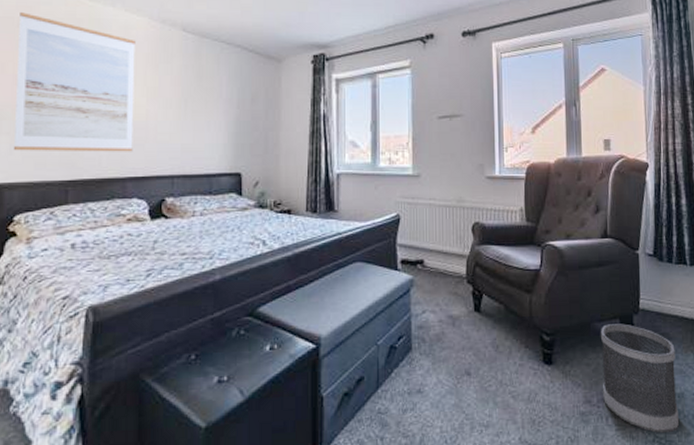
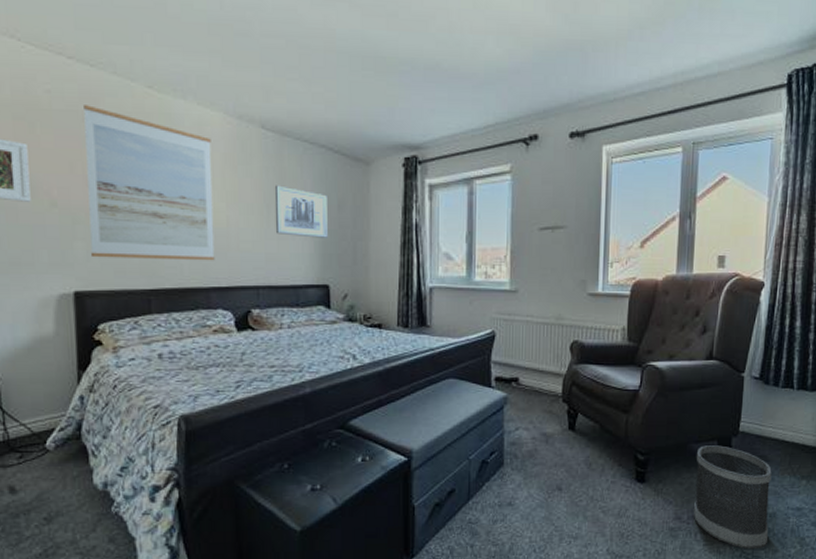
wall art: none [191,81,241,129] -> present [274,185,328,238]

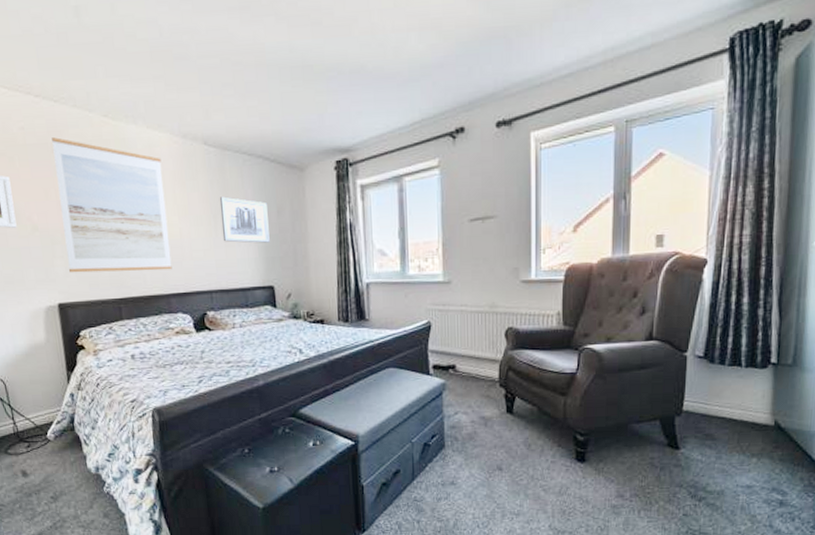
wastebasket: present [694,445,772,550] -> none [637,425,719,527]

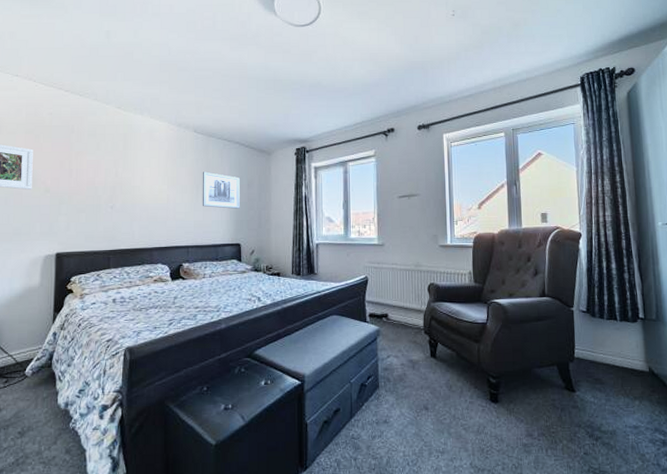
wall art: present [52,137,172,273] -> none [69,122,159,228]

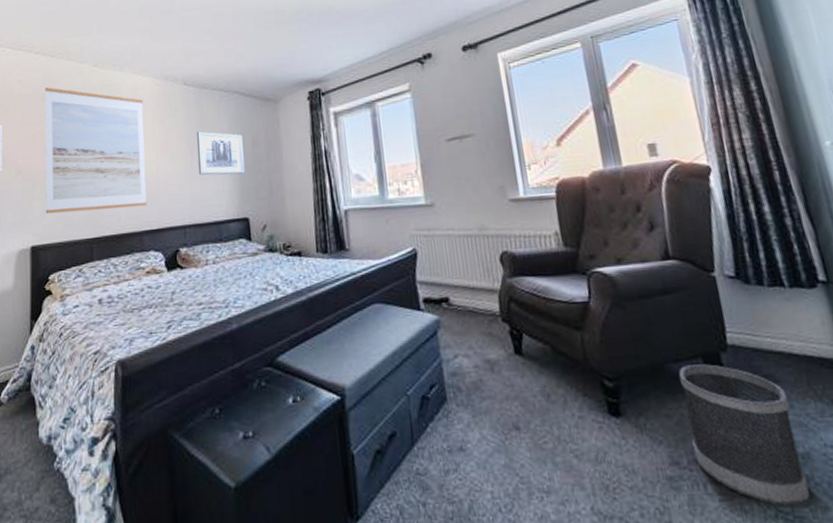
wall art: none [69,122,159,228] -> present [45,87,147,214]
wastebasket: none [540,370,611,465] -> present [678,364,810,507]

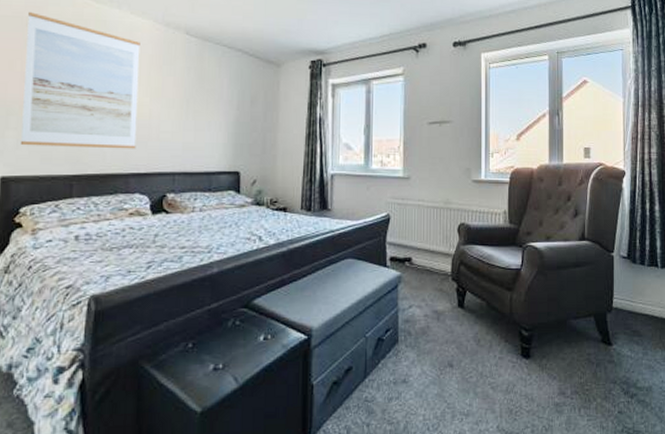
wall art: present [196,131,245,175] -> none [193,83,241,130]
wastebasket: present [678,364,810,507] -> none [575,321,646,424]

